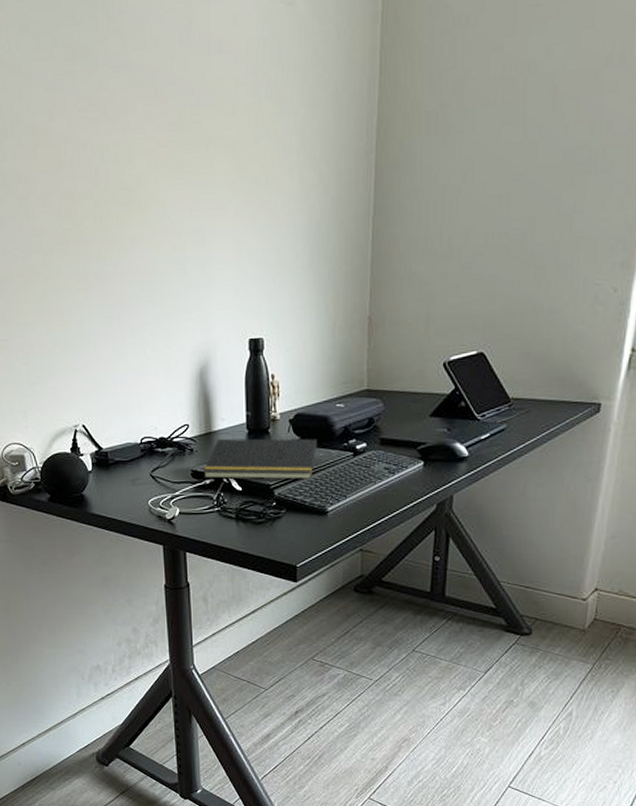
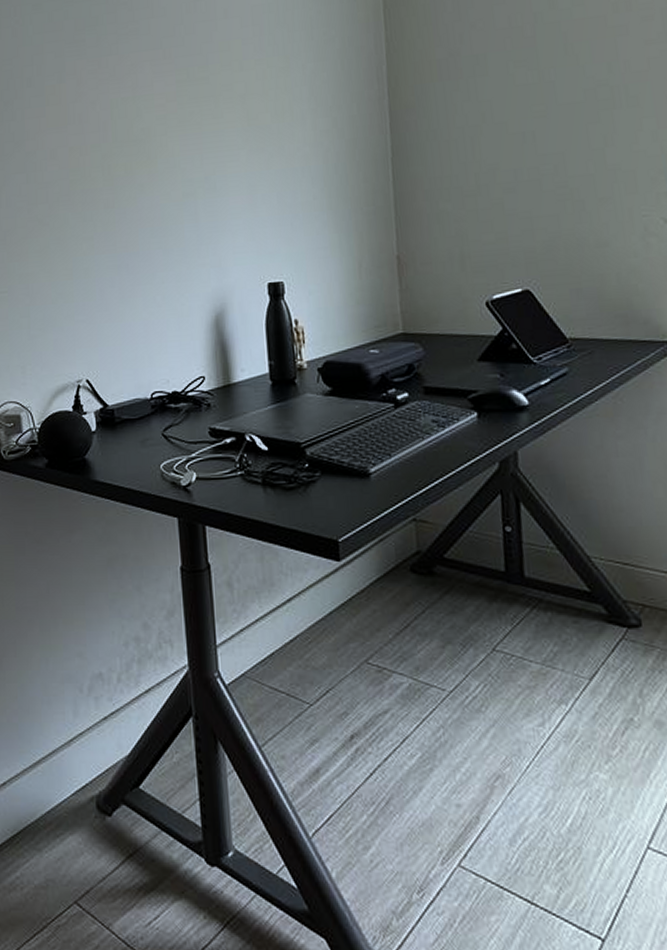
notepad: present [204,438,317,480] -> none [223,389,352,438]

